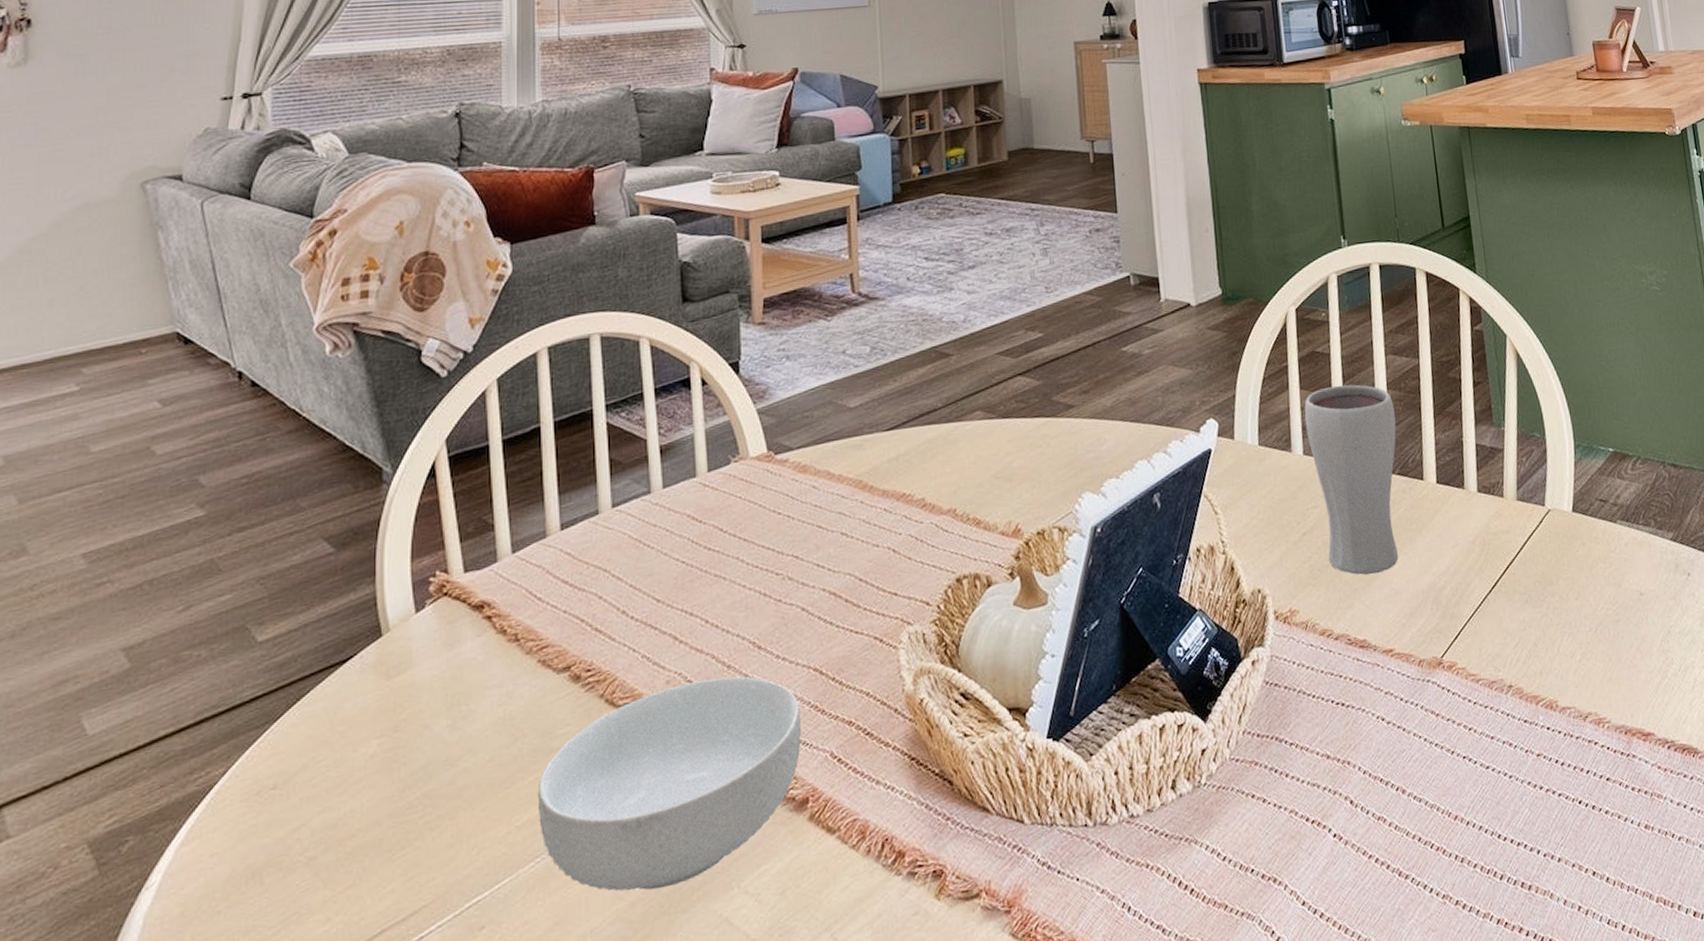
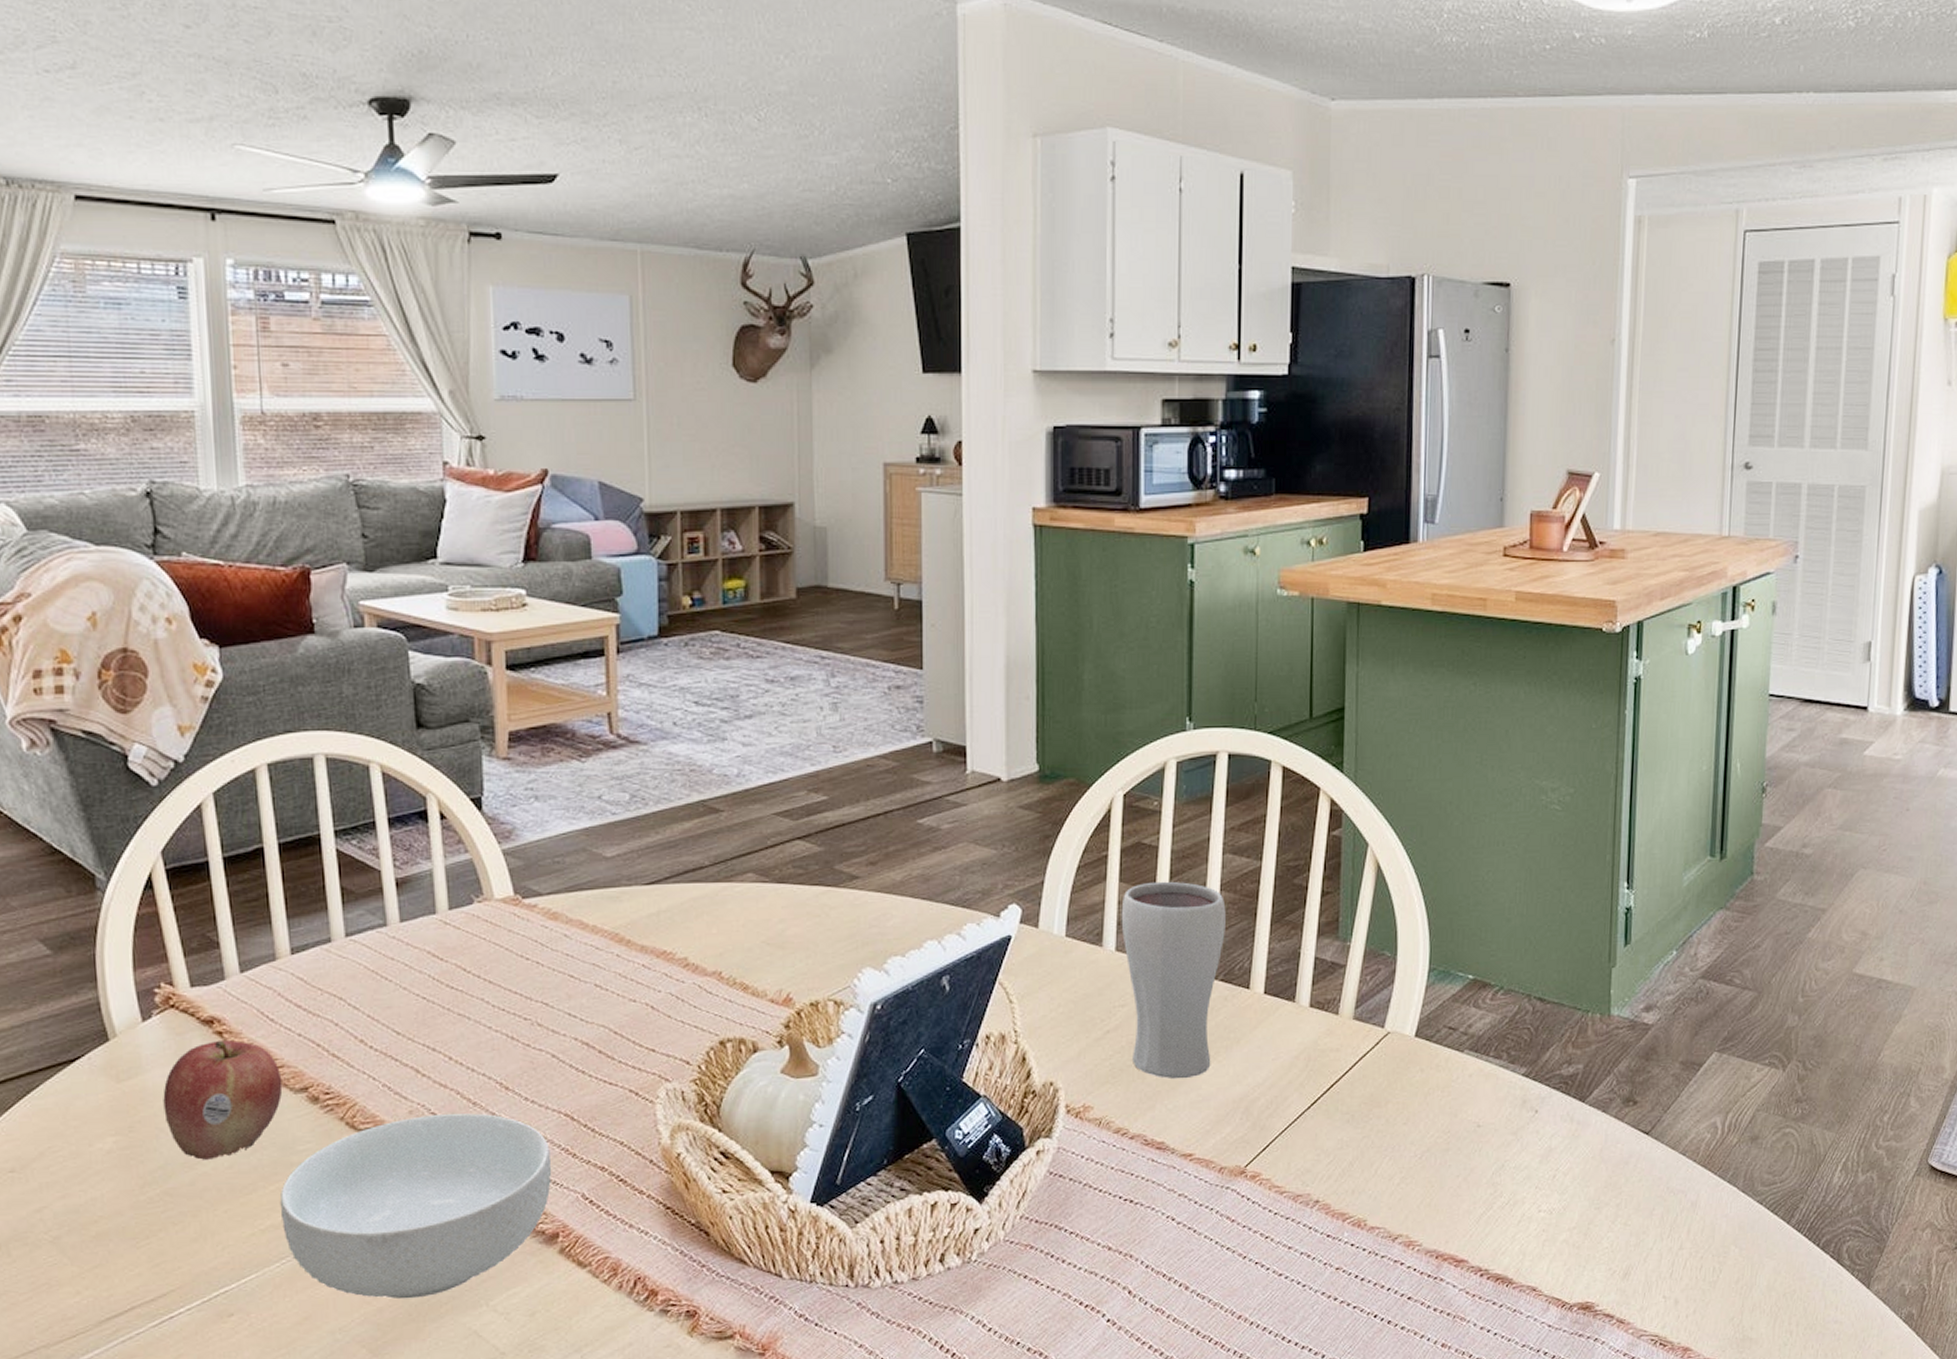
fruit: none [430,623,546,755] -> present [163,1040,283,1160]

